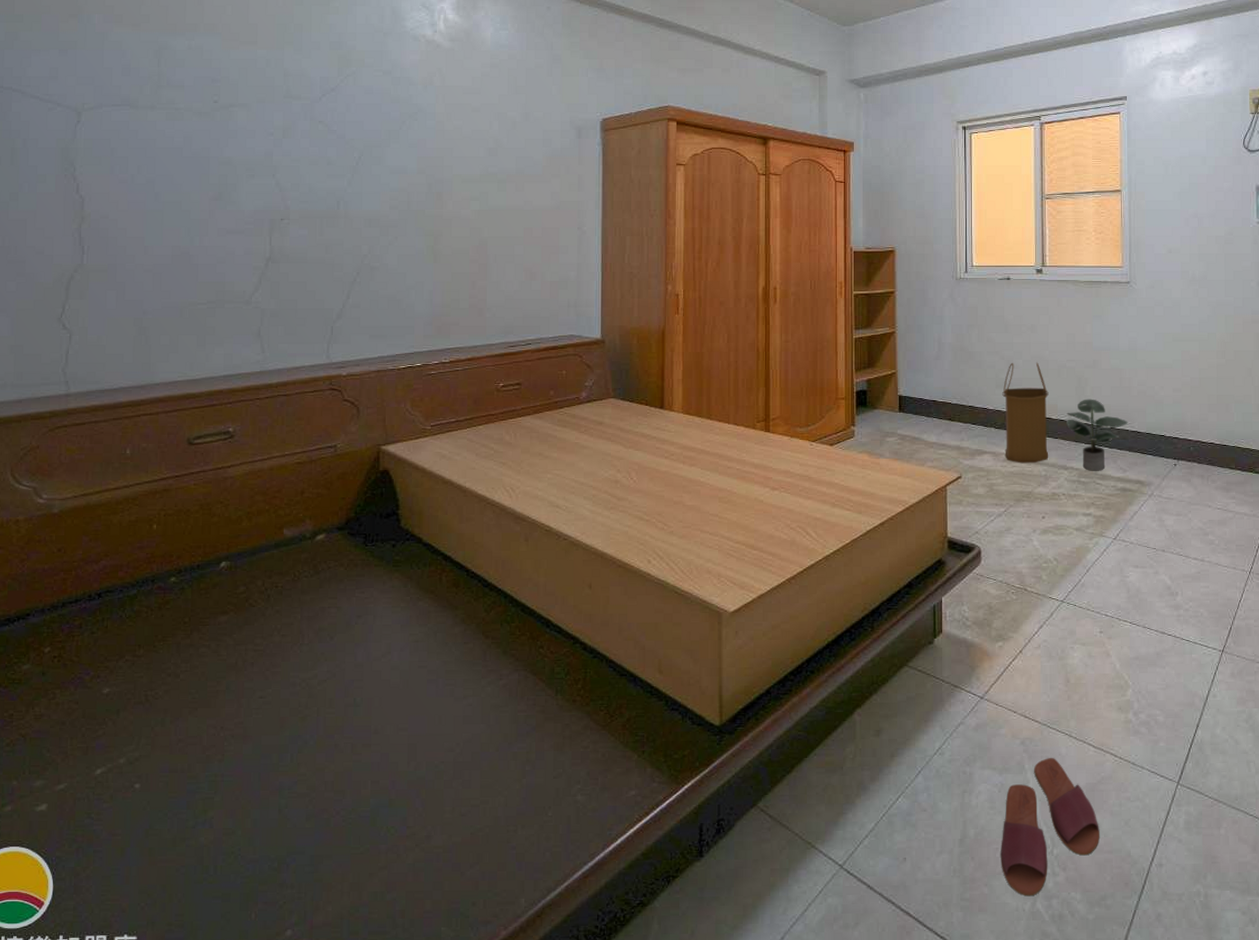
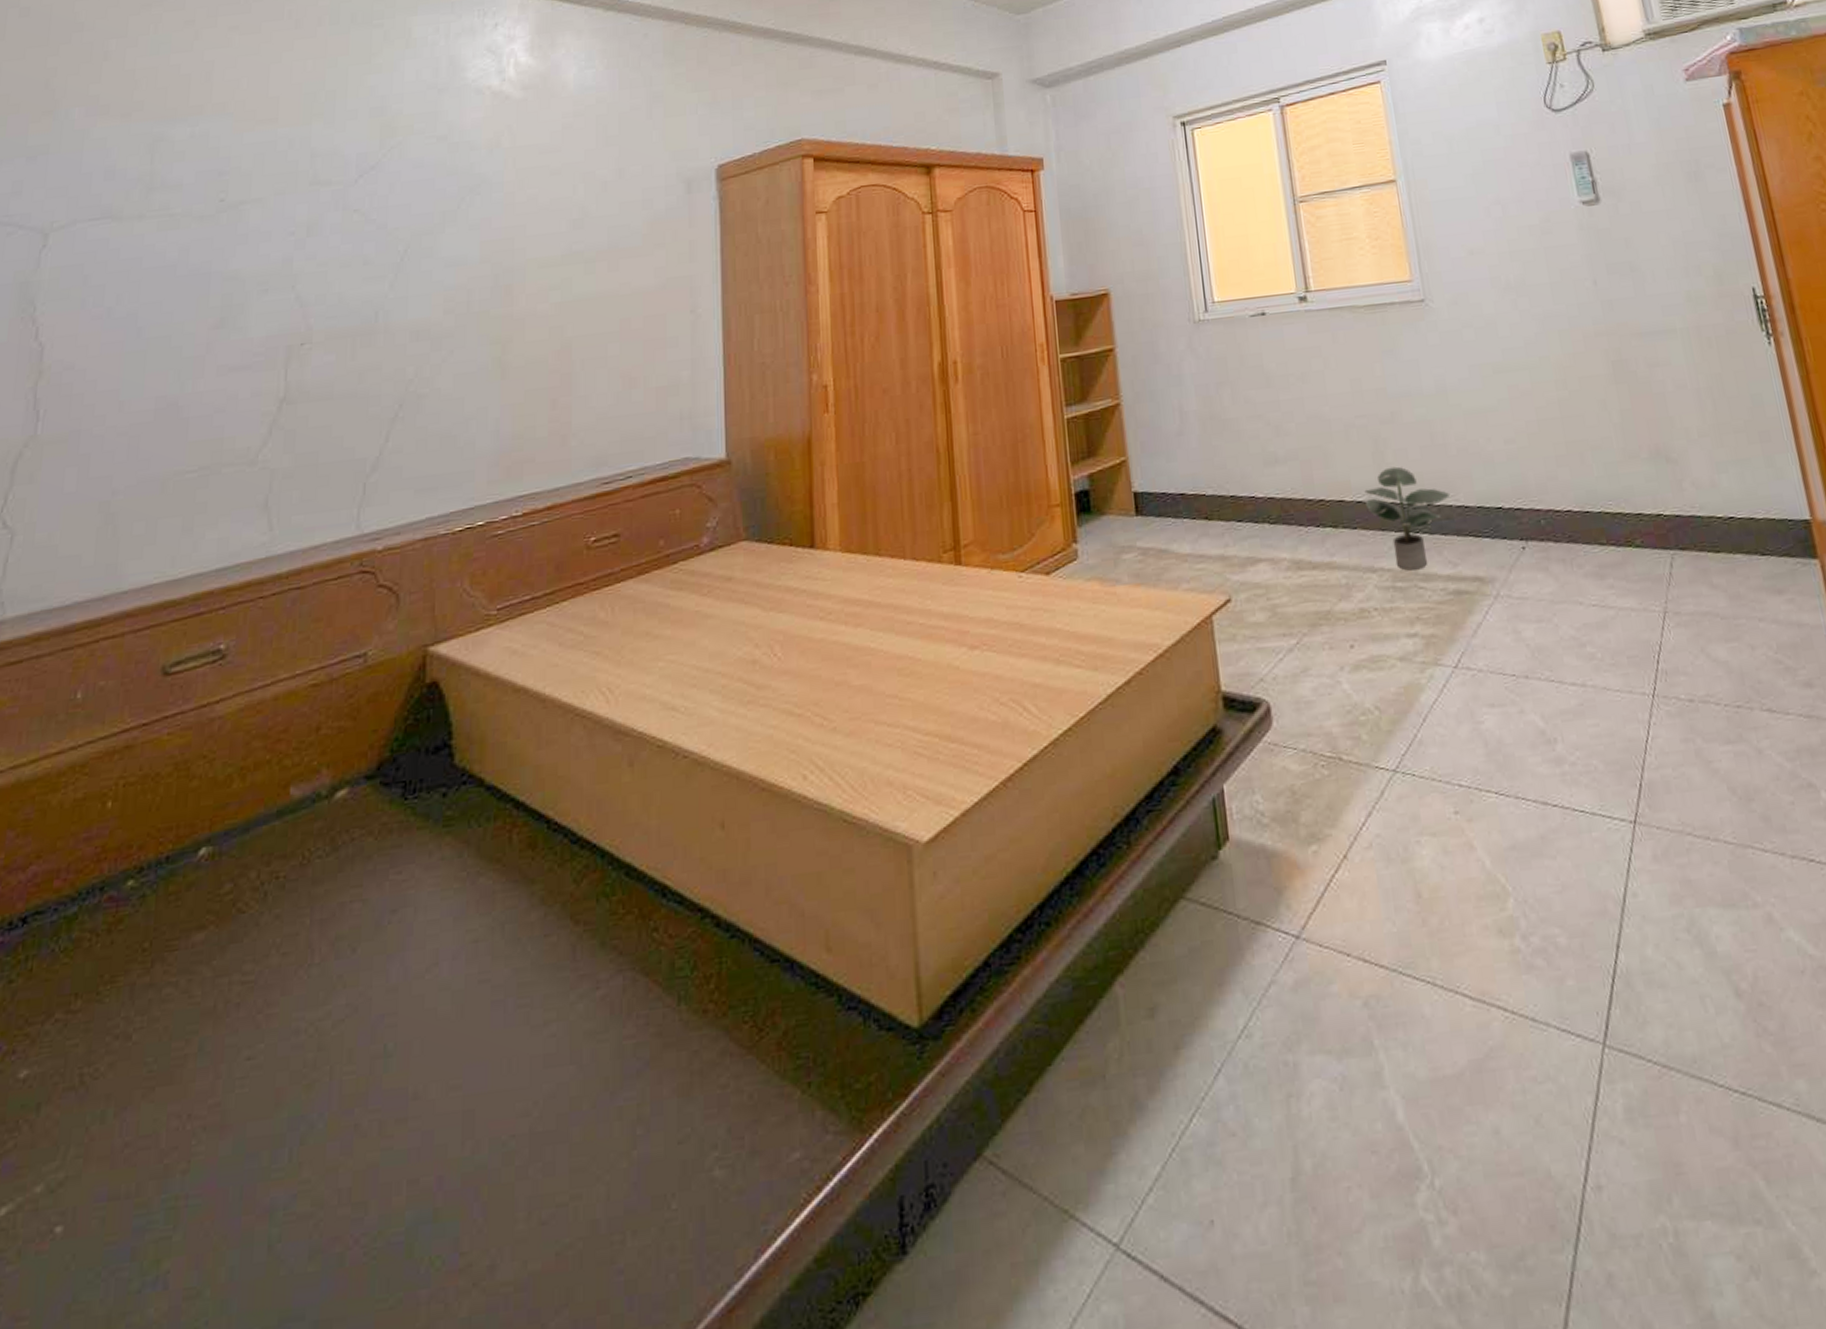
slippers: present [1001,758,1099,896] -> none [1352,1023,1501,1267]
basket: present [1002,362,1049,464] -> none [1273,423,1347,571]

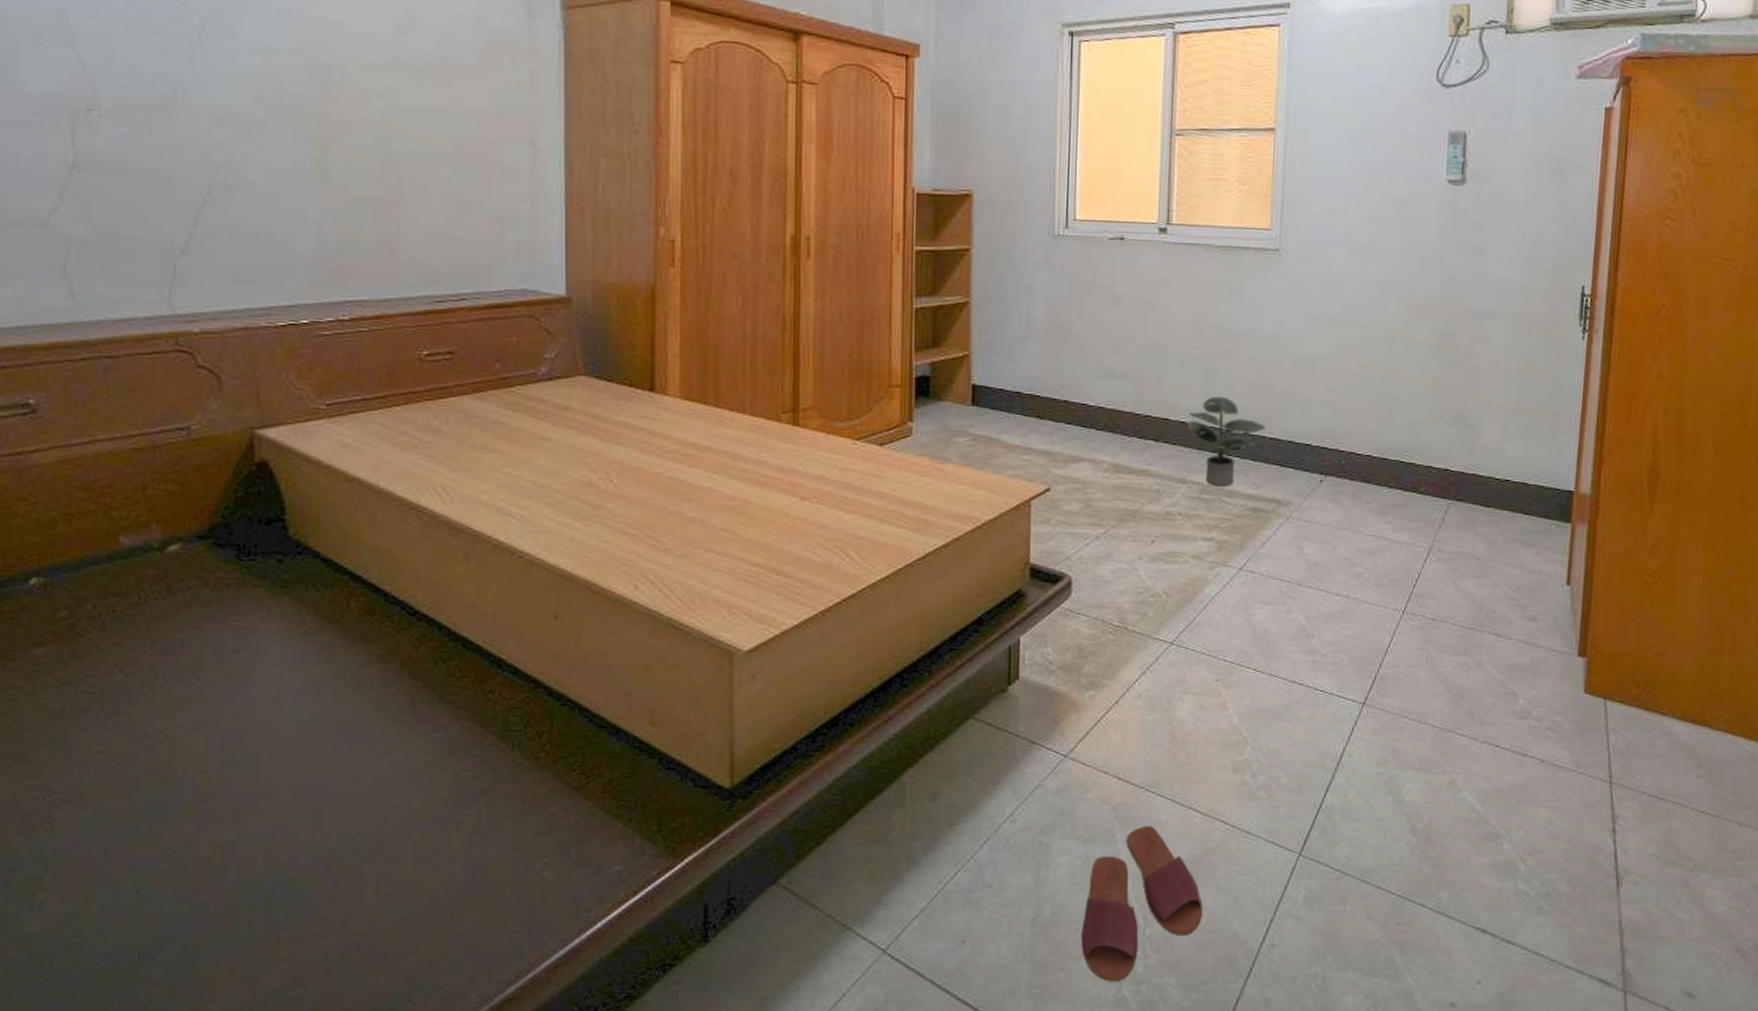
slippers: none [1352,1023,1501,1267] -> present [1081,826,1203,982]

